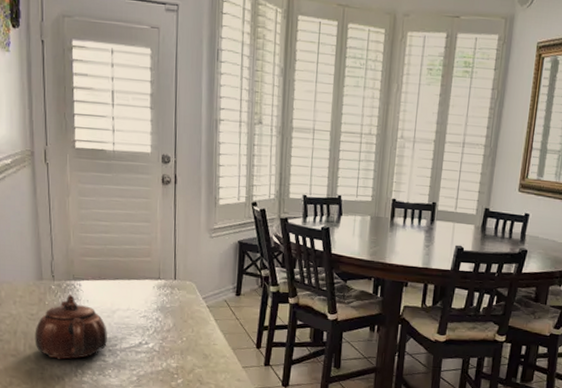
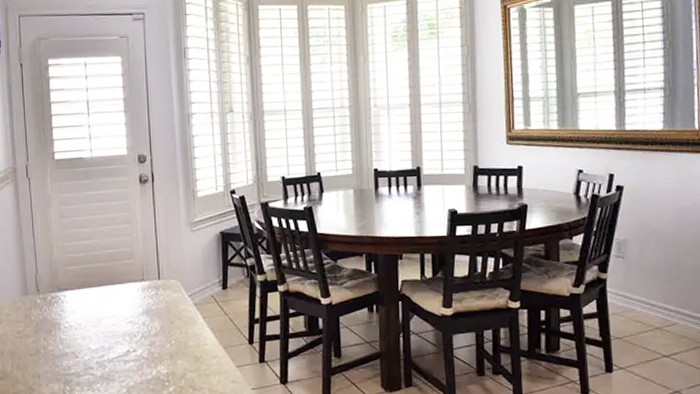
teapot: present [35,295,107,360] -> none [22,307,94,377]

